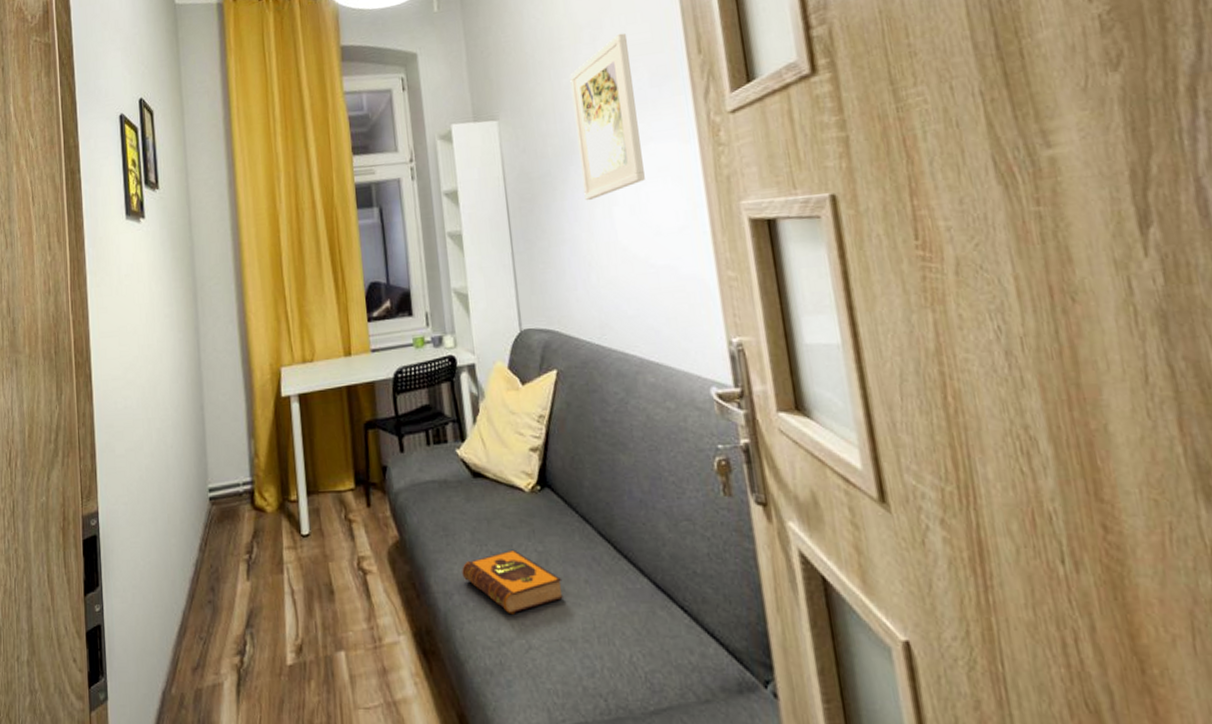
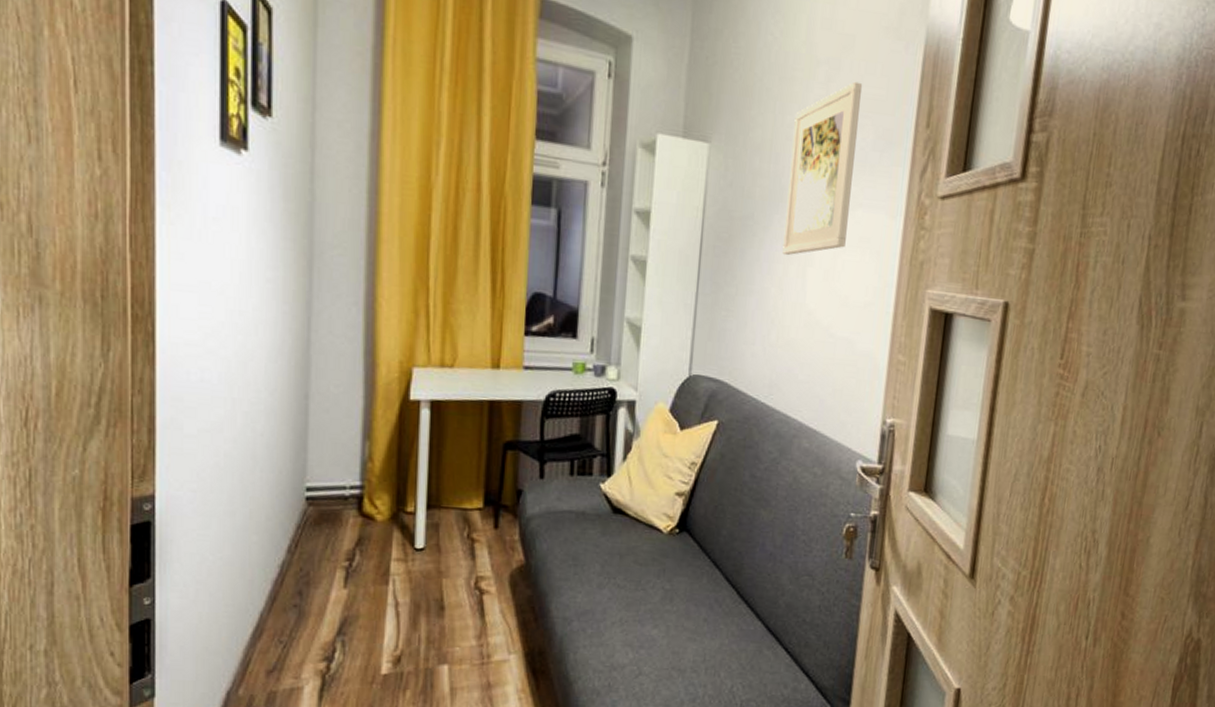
hardback book: present [462,549,563,615] -> none [585,585,683,643]

